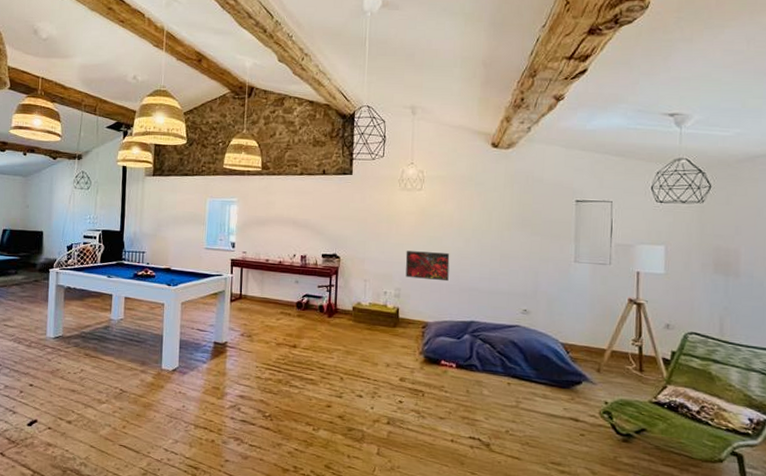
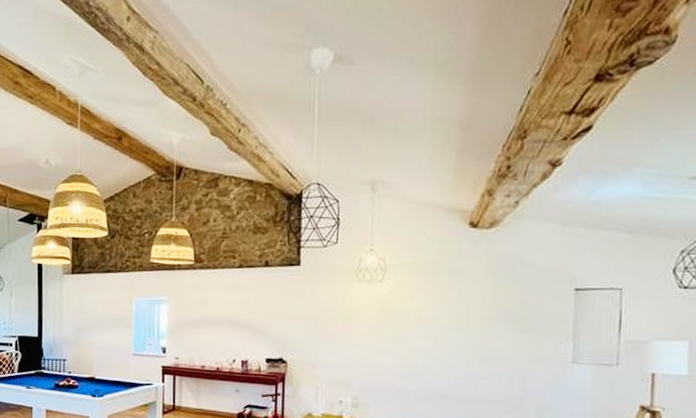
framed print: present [405,251,450,282] -> none [364,353,418,388]

